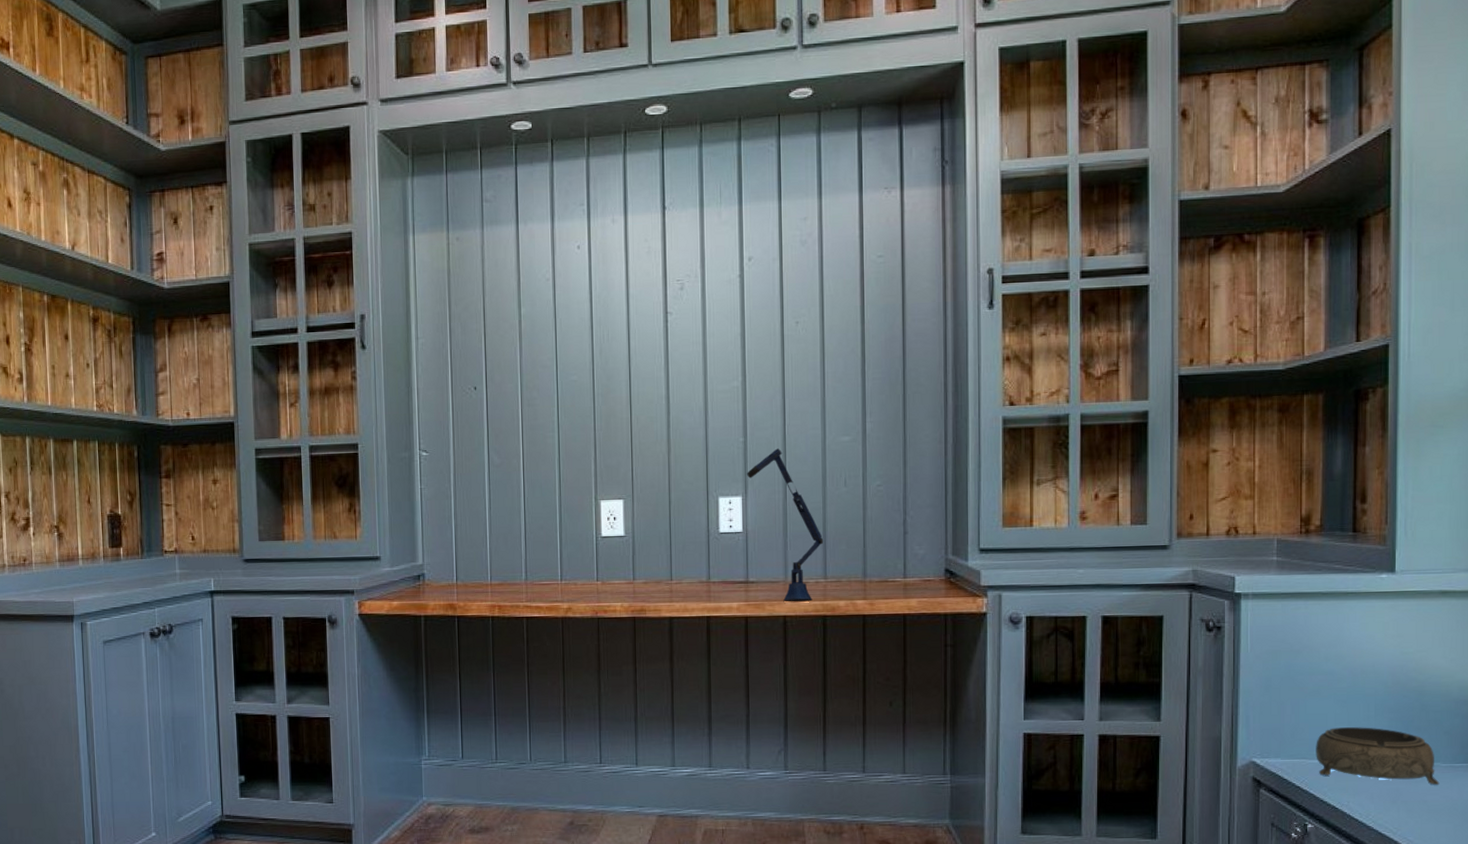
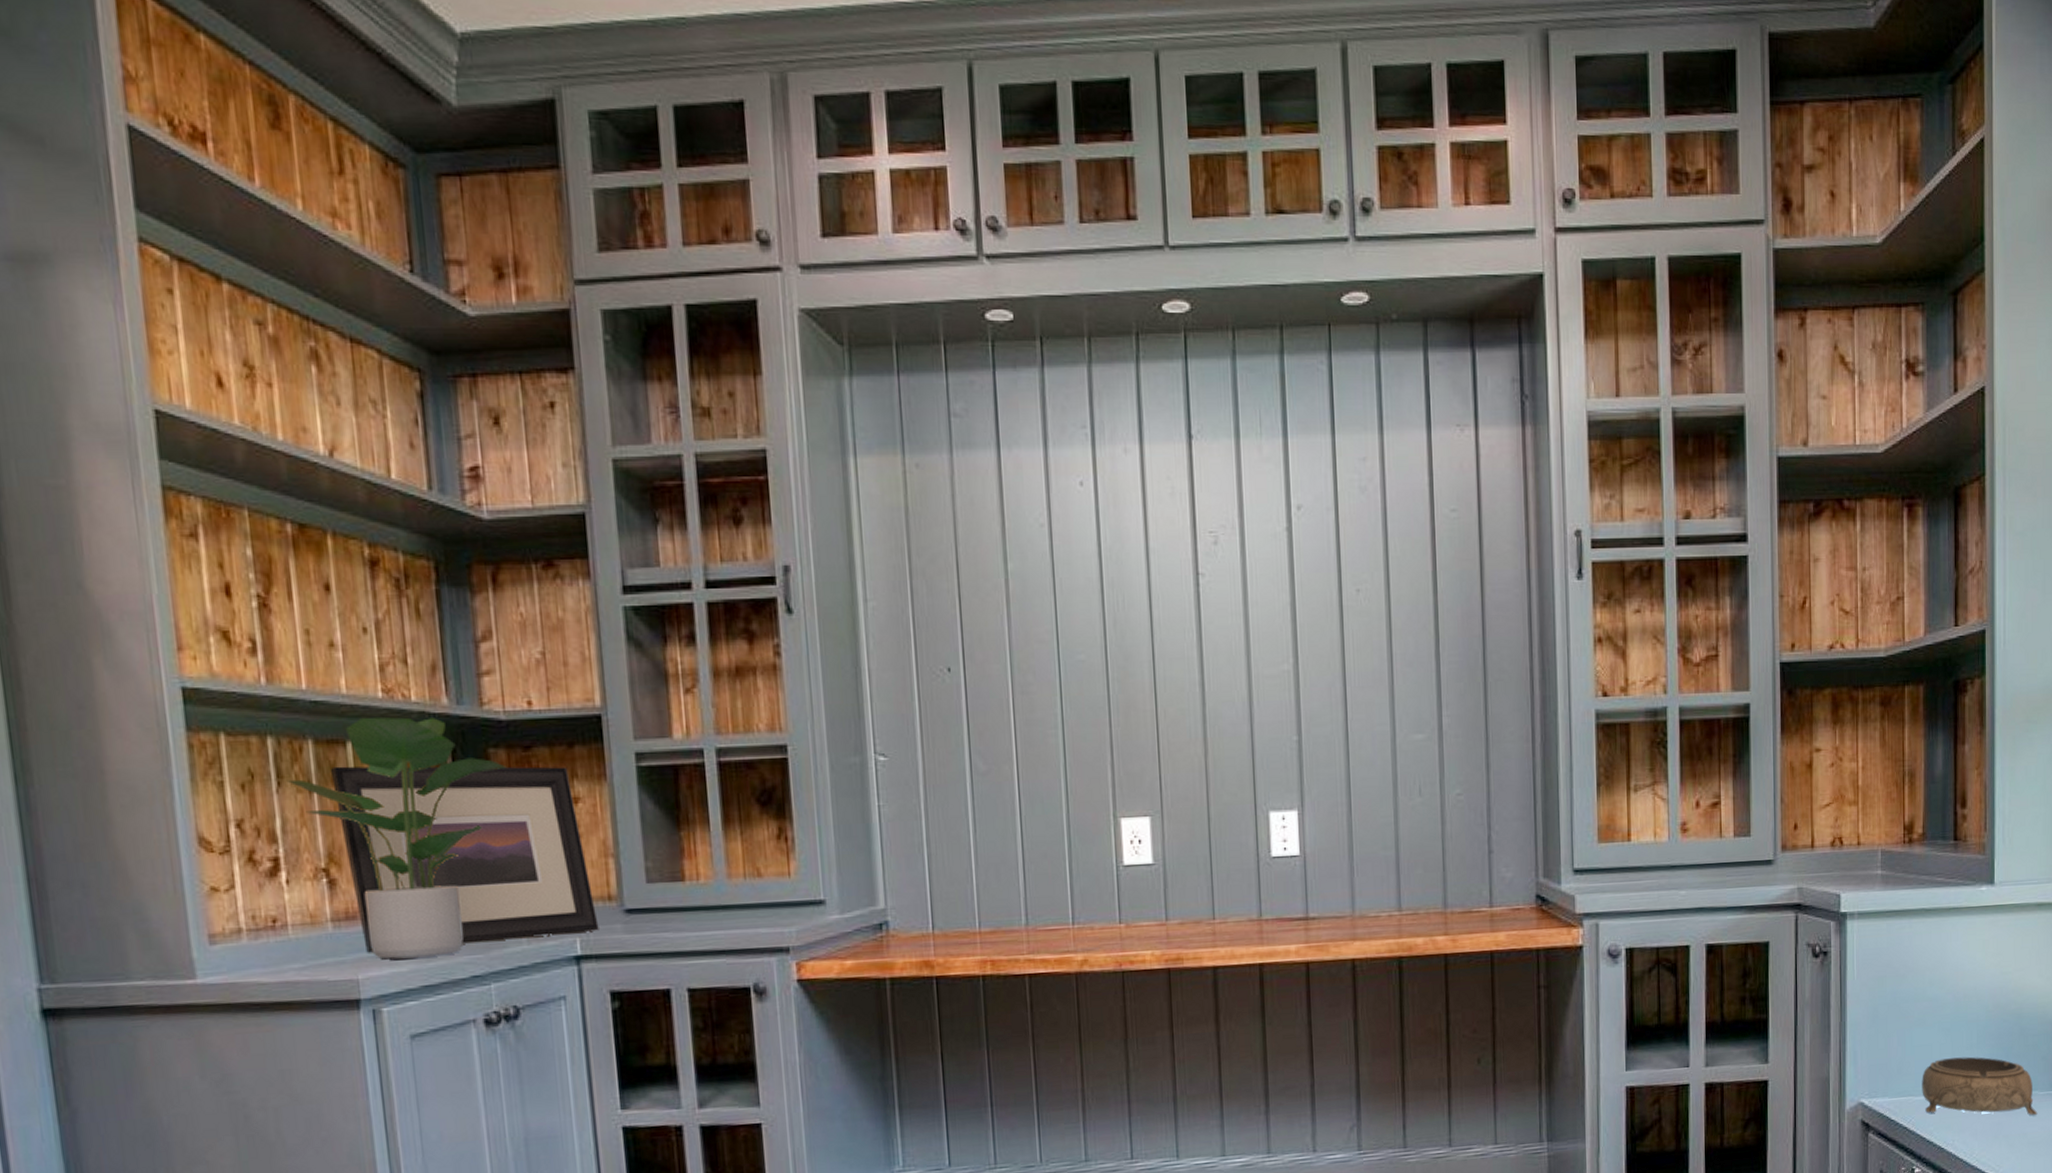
potted plant: none [36,424,172,589] -> present [286,717,507,960]
picture frame: none [63,457,226,584] -> present [331,766,599,953]
desk lamp: present [747,448,824,602] -> none [1303,749,1397,942]

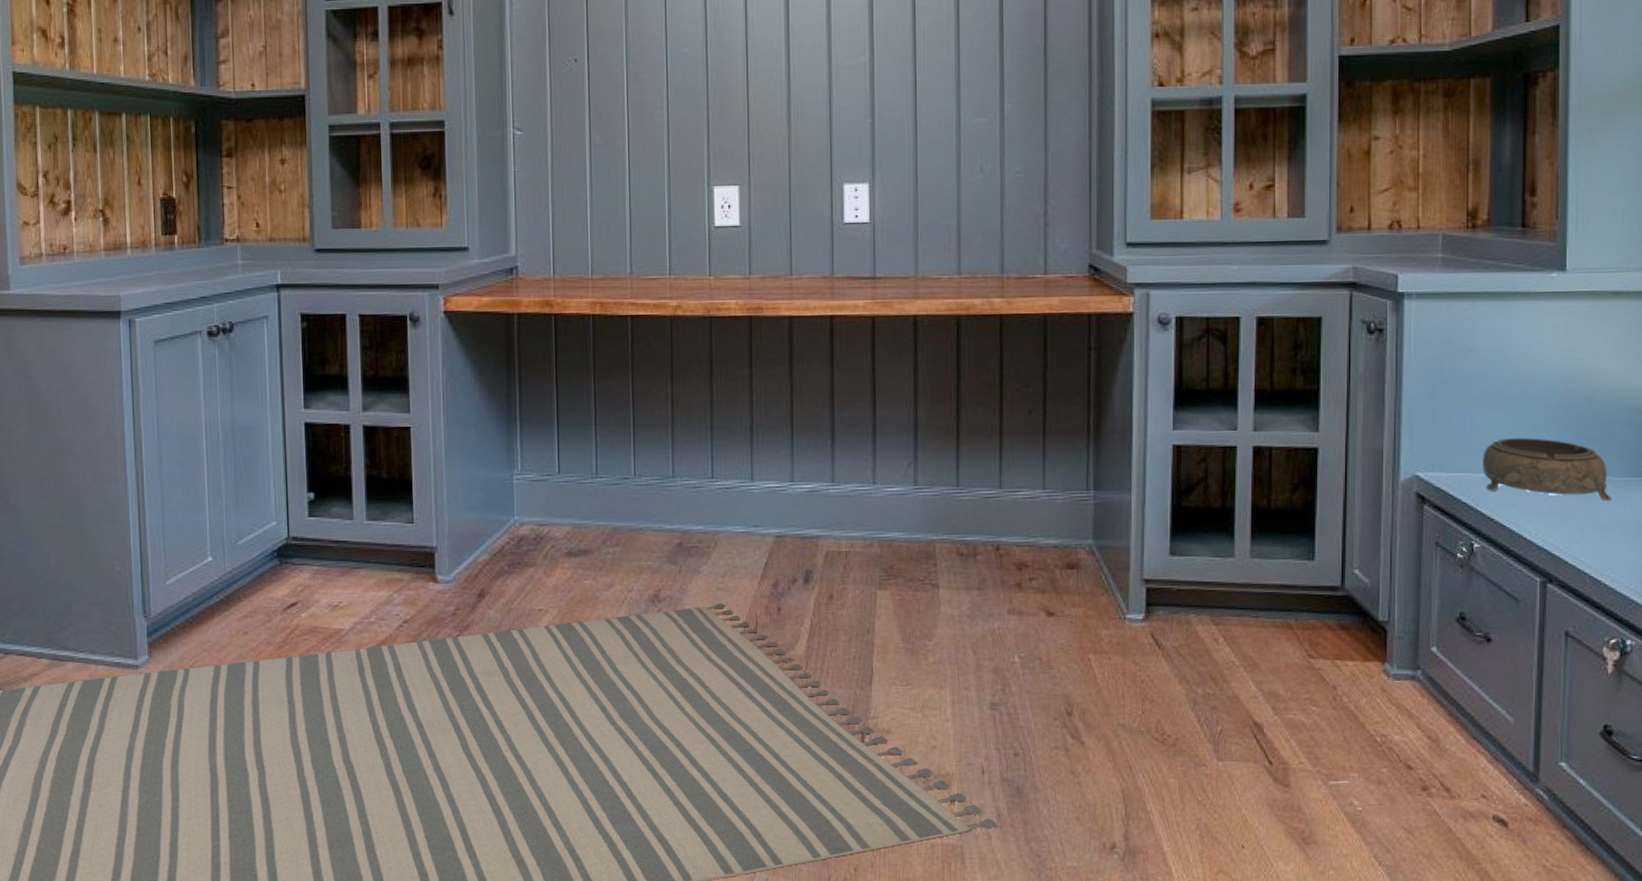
potted plant: present [286,717,507,960] -> none [79,95,234,281]
picture frame: present [331,766,599,953] -> none [110,132,295,276]

